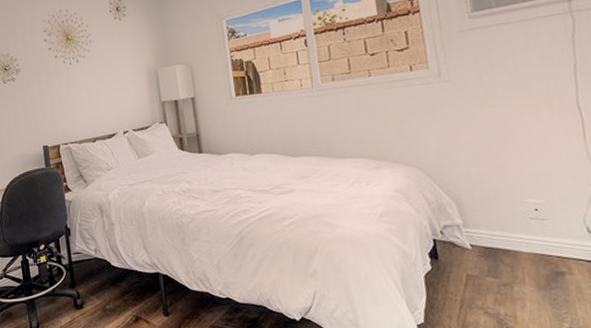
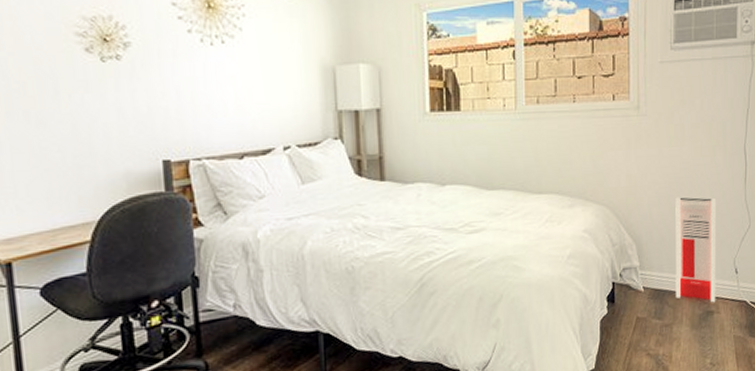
air purifier: none [496,156,566,263] -> present [675,197,716,303]

